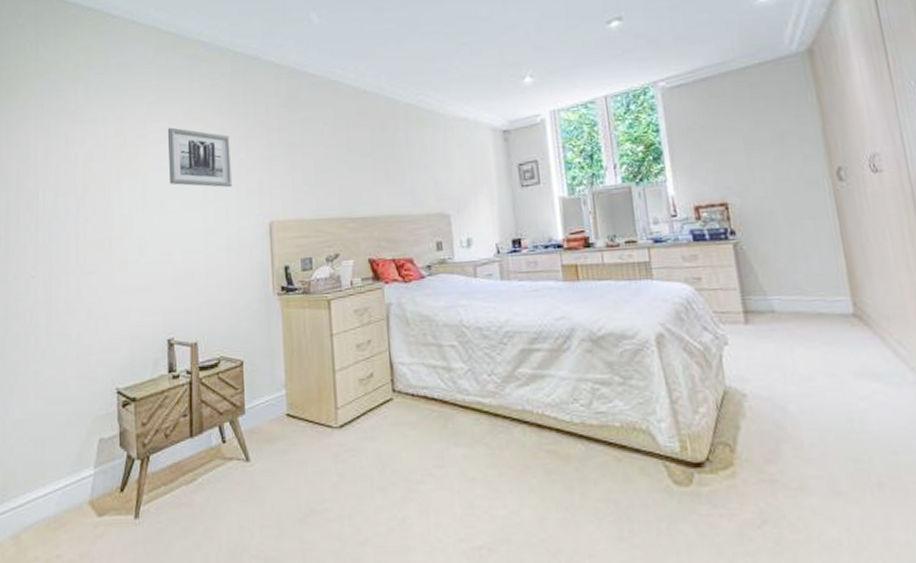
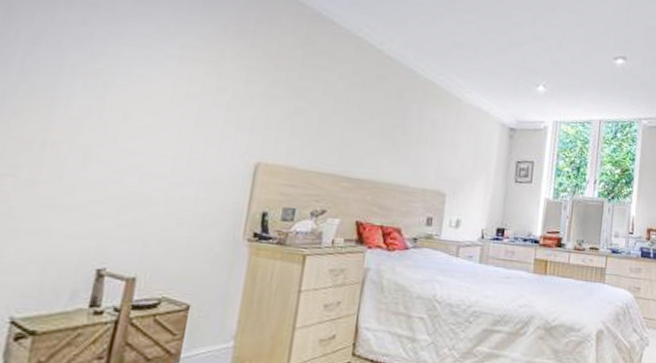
wall art: present [167,127,233,188] -> none [141,33,230,117]

